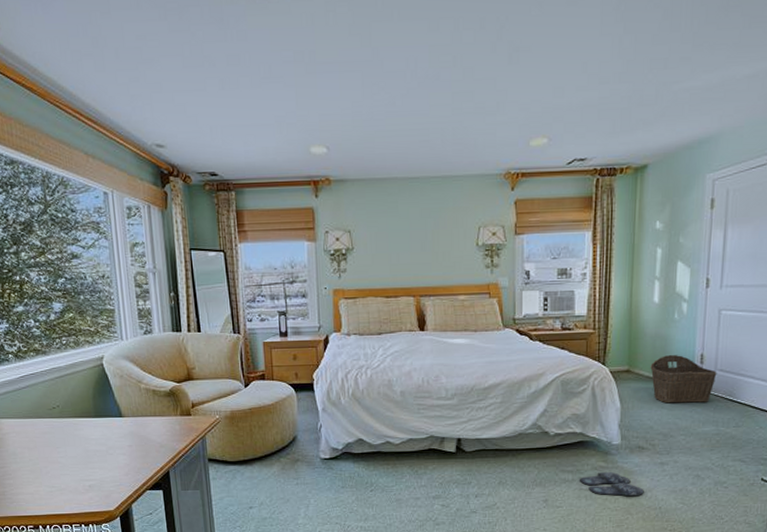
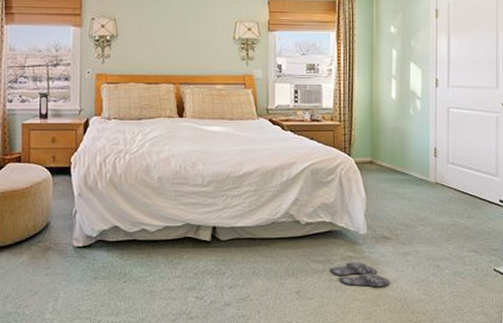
wicker basket: present [650,355,717,404] -> none [391,148,449,194]

